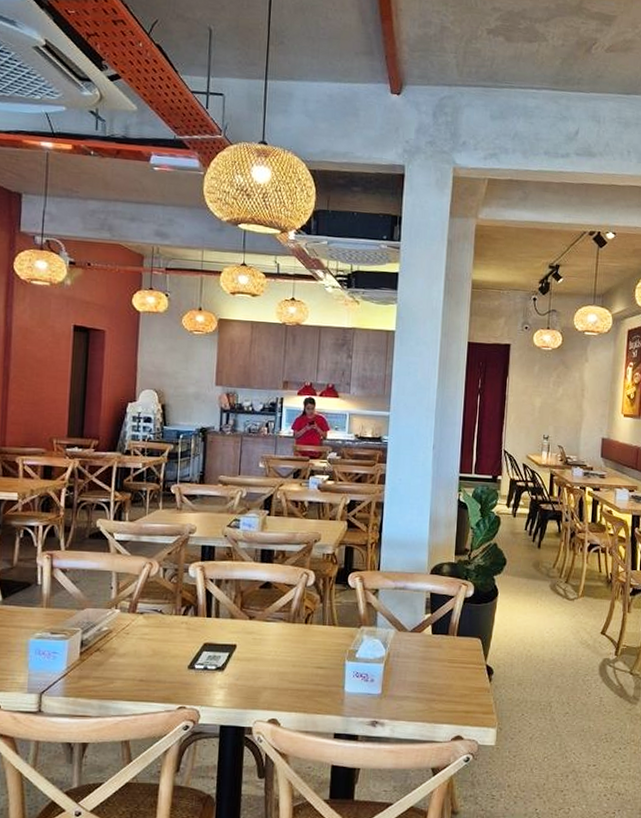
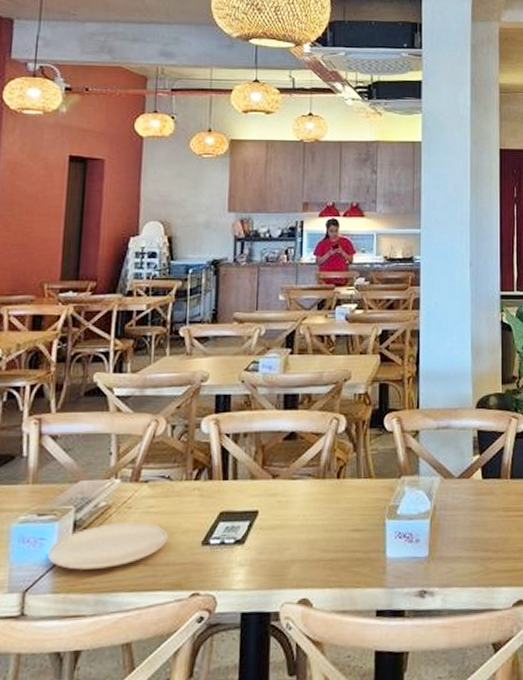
plate: none [60,645,160,681] -> present [47,522,168,570]

